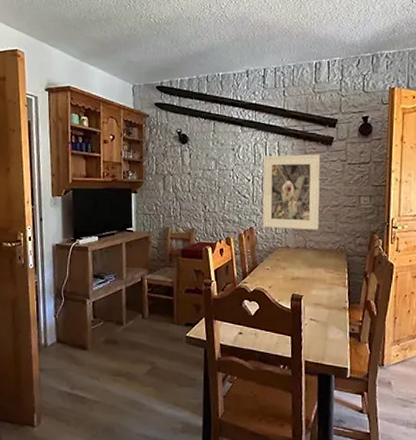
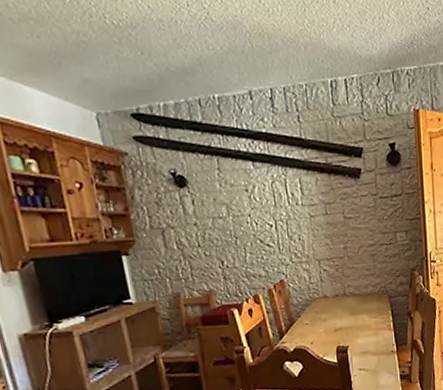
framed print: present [262,154,321,230] -> none [284,189,357,279]

